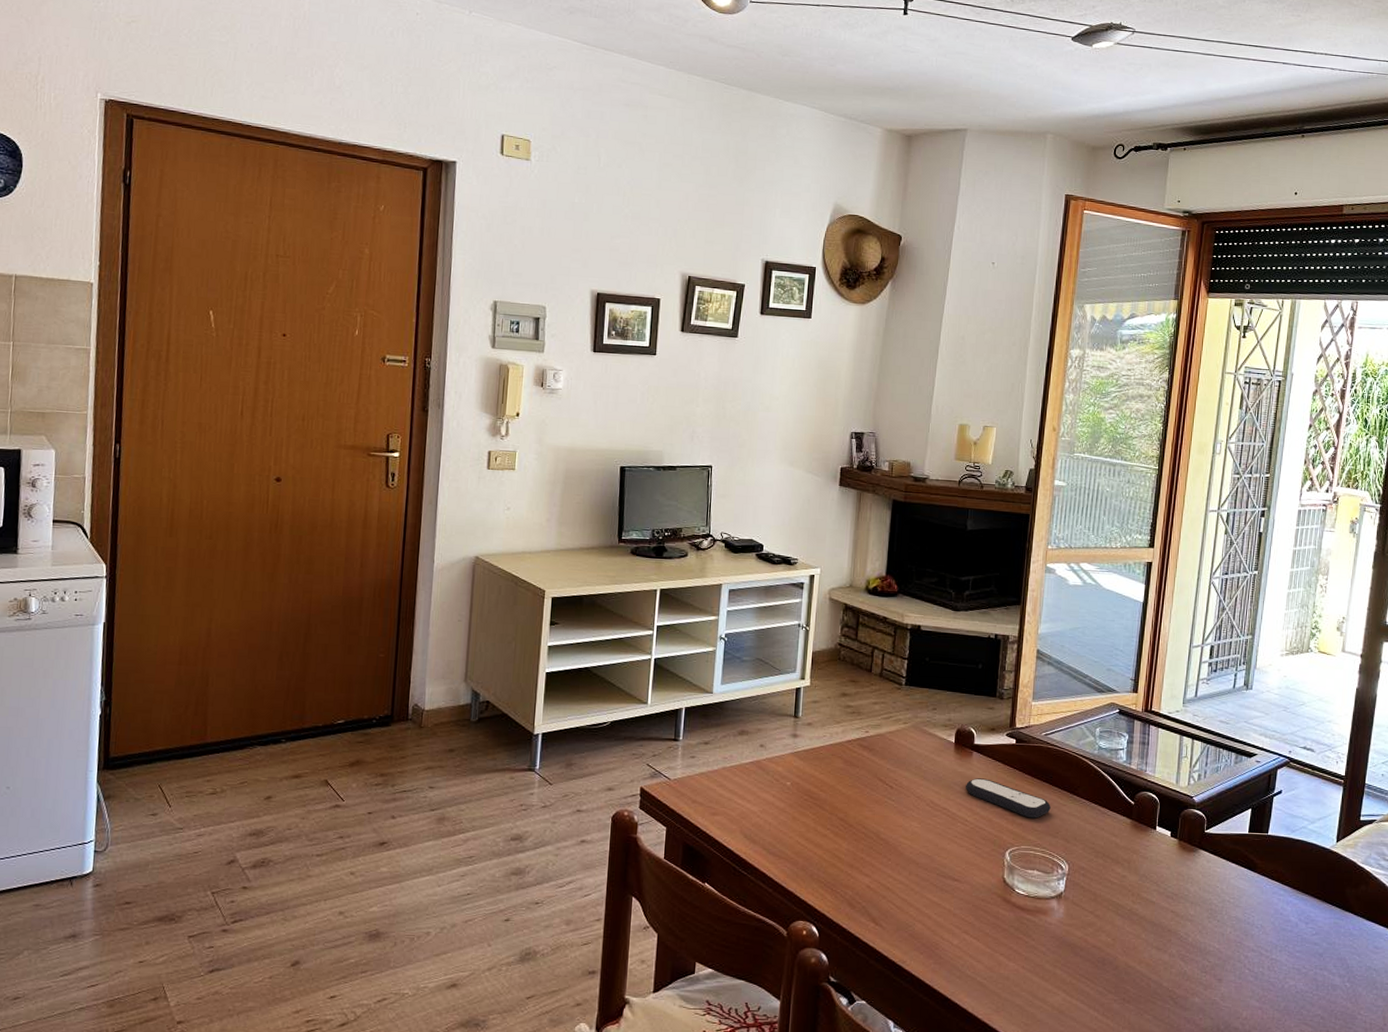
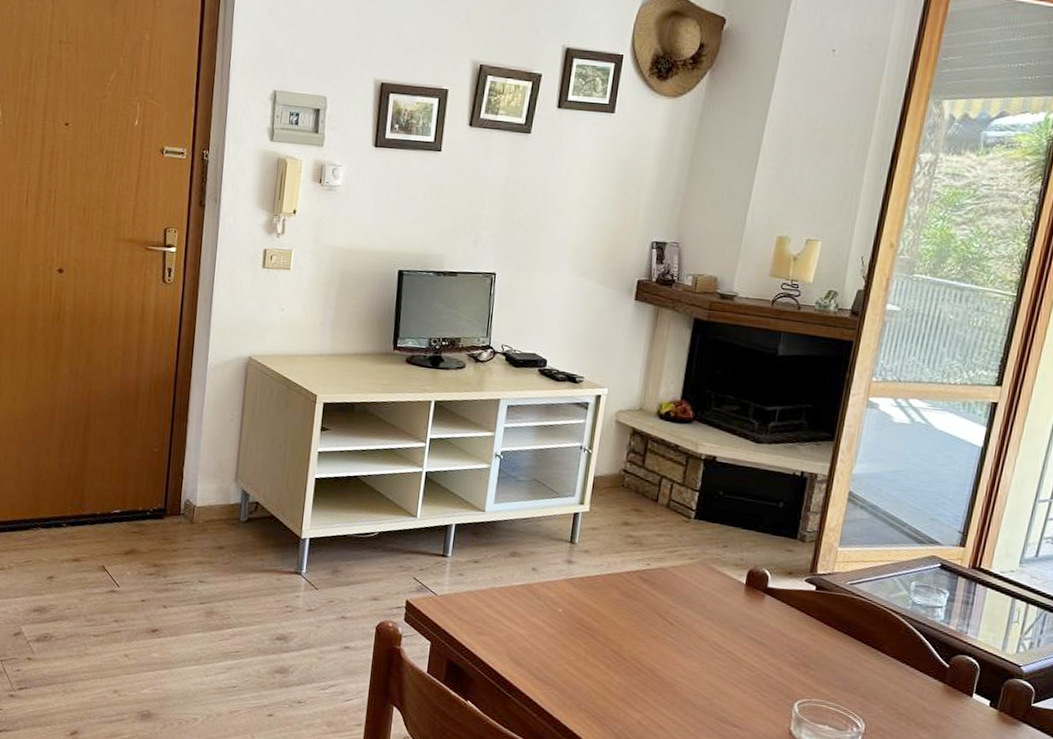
remote control: present [965,778,1051,819] -> none [753,623,851,672]

